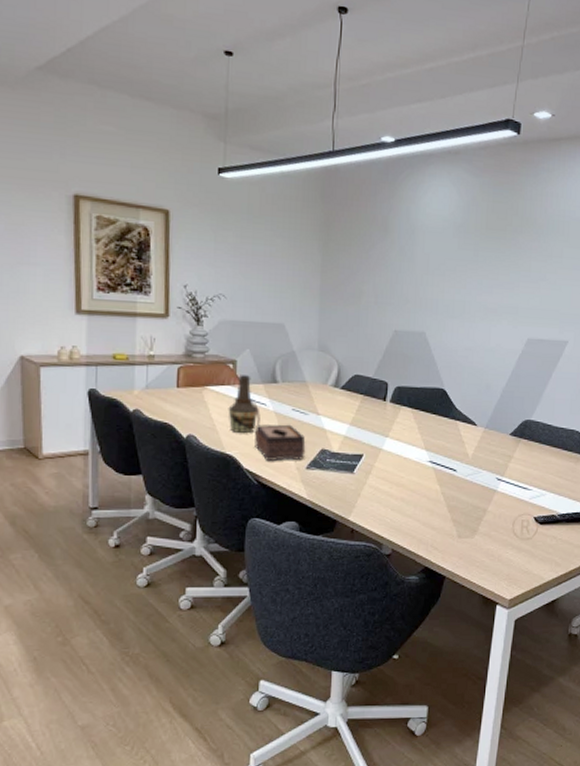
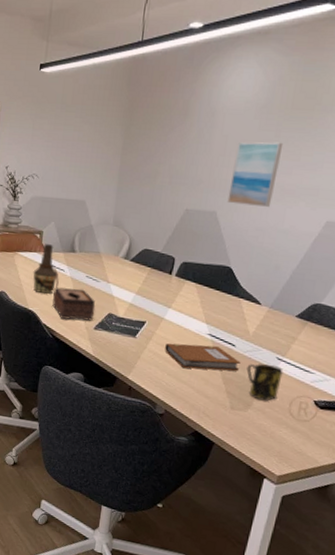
notebook: none [386,473,463,501] -> present [165,343,241,371]
wall art: none [435,261,482,326] -> present [227,142,284,207]
mug: none [469,485,504,524] -> present [246,363,283,401]

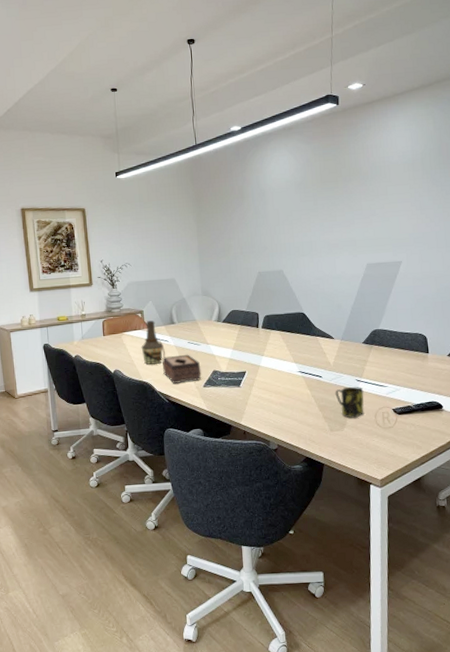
notebook: present [165,343,241,371] -> none [266,380,330,405]
wall art: present [227,142,284,207] -> none [287,208,323,262]

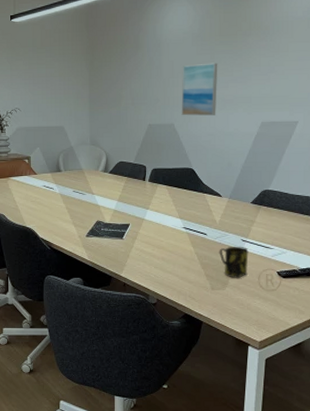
bottle: present [141,320,165,365] -> none [26,167,50,211]
tissue box: present [162,354,202,384] -> none [47,203,85,232]
wall art: none [287,208,323,262] -> present [181,62,218,116]

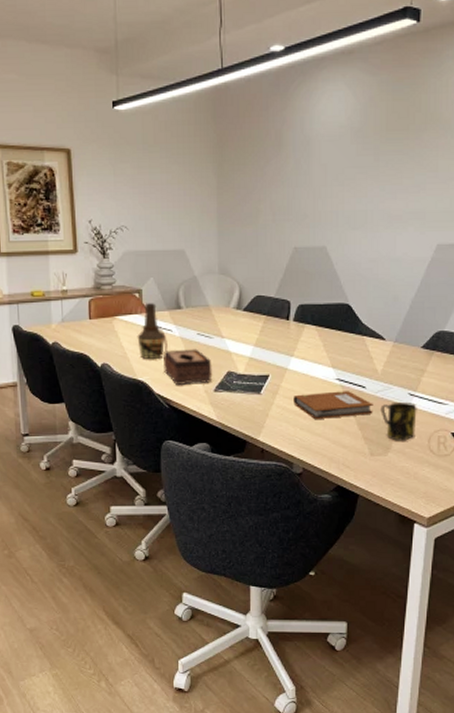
bottle: none [26,167,50,211] -> present [137,303,168,359]
tissue box: none [47,203,85,232] -> present [163,349,213,386]
notebook: none [149,237,213,260] -> present [293,391,373,420]
wall art: present [181,62,218,116] -> none [336,166,384,237]

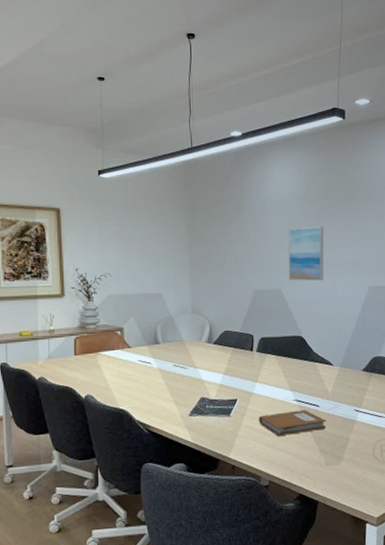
bottle: present [137,303,168,359] -> none [119,339,147,389]
tissue box: present [163,349,213,386] -> none [143,378,187,412]
wall art: none [336,166,384,237] -> present [288,226,324,281]
mug: present [380,401,417,441] -> none [332,417,362,452]

